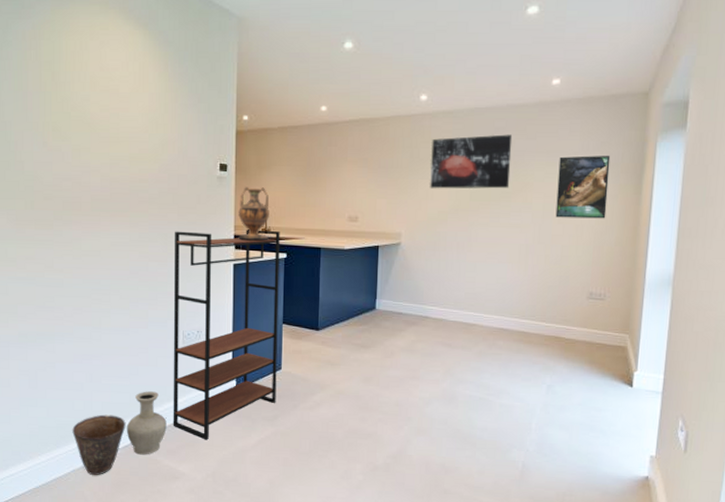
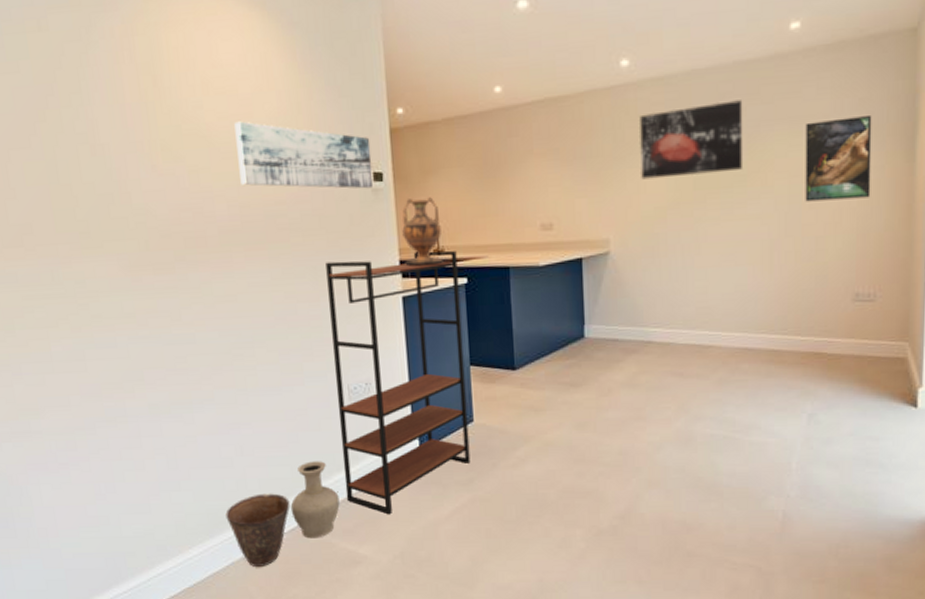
wall art: none [113,114,220,176] -> present [234,121,374,189]

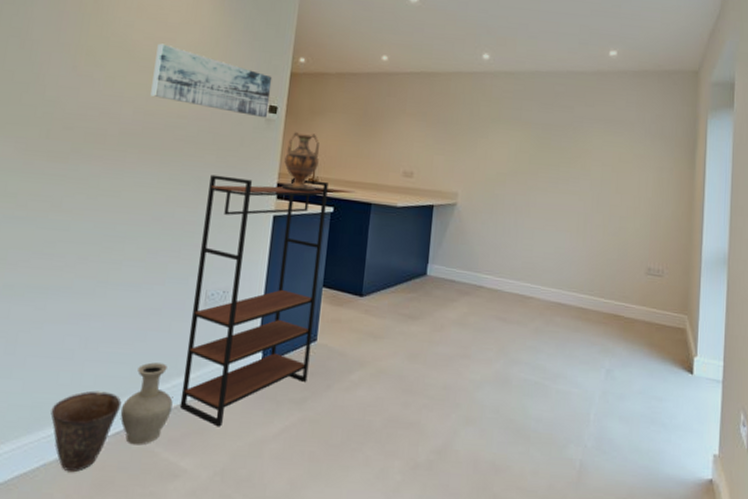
wall art: present [640,100,744,180] -> none [489,98,572,154]
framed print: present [805,114,872,202] -> none [613,126,665,192]

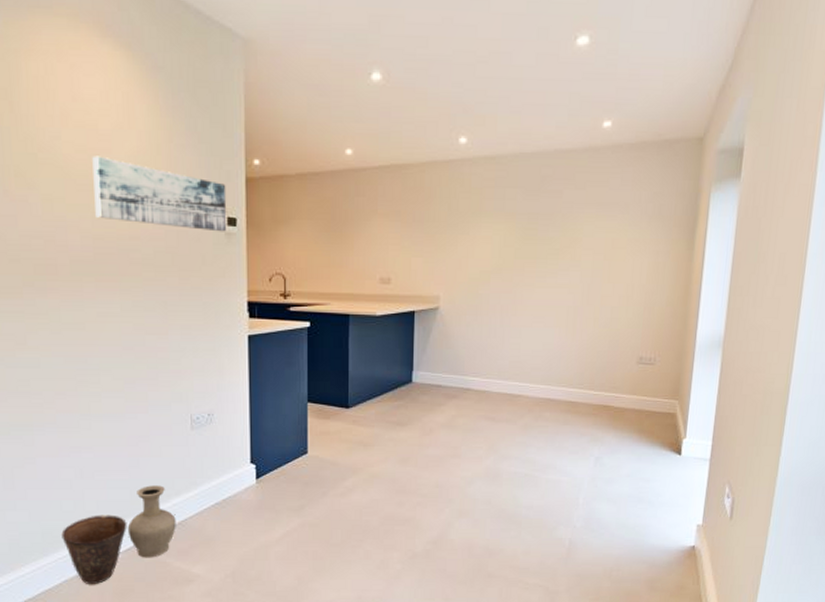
bookshelf: present [179,174,329,427] -> none [176,295,303,537]
vase: present [281,132,319,192] -> none [252,245,289,308]

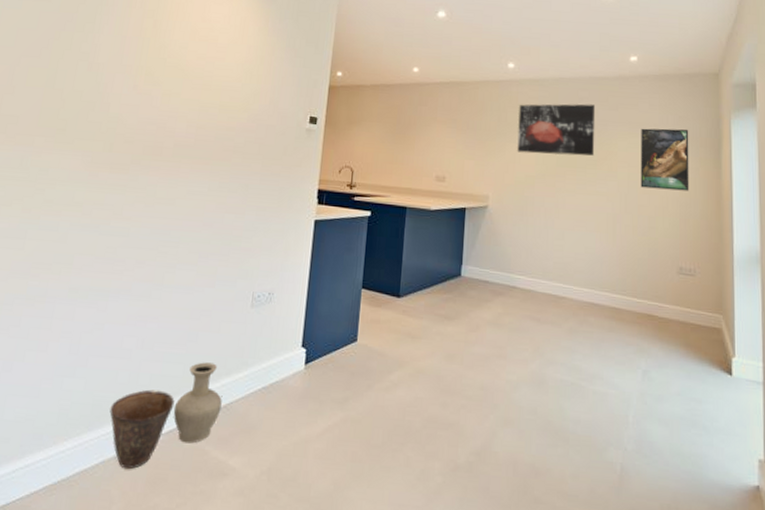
wall art: present [92,156,227,232] -> none [202,62,312,129]
wall art: none [471,183,561,246] -> present [517,104,596,156]
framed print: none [605,207,663,277] -> present [640,128,689,191]

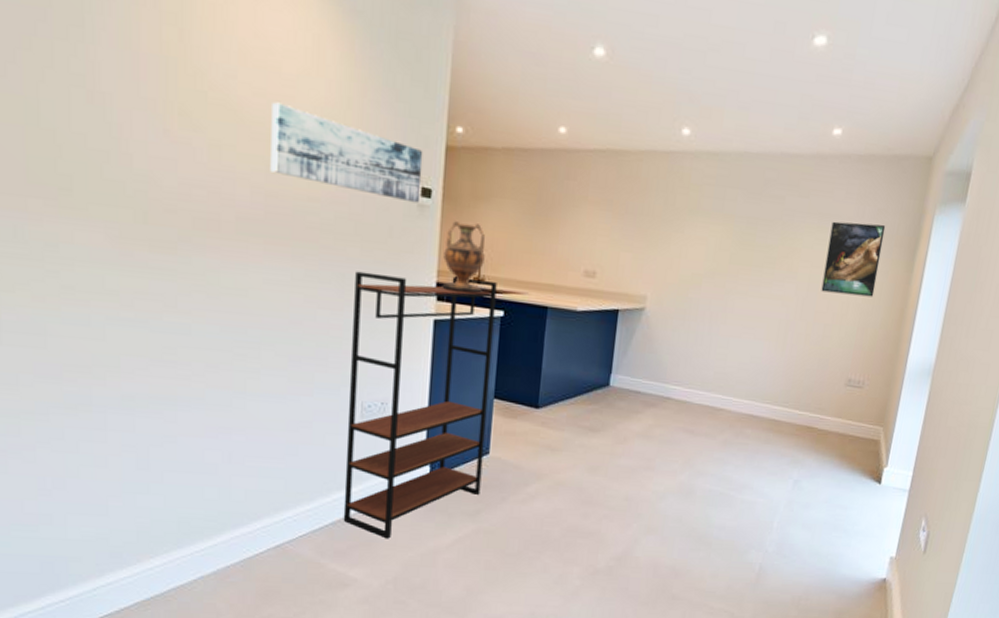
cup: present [109,389,175,469] -> none [201,505,279,583]
vase: present [173,362,222,444] -> none [278,476,335,558]
wall art: none [202,62,312,129] -> present [270,102,423,204]
bookshelf: none [228,182,366,426] -> present [343,271,497,539]
vase: none [322,141,356,197] -> present [442,221,485,293]
wall art: present [517,104,596,156] -> none [684,184,784,253]

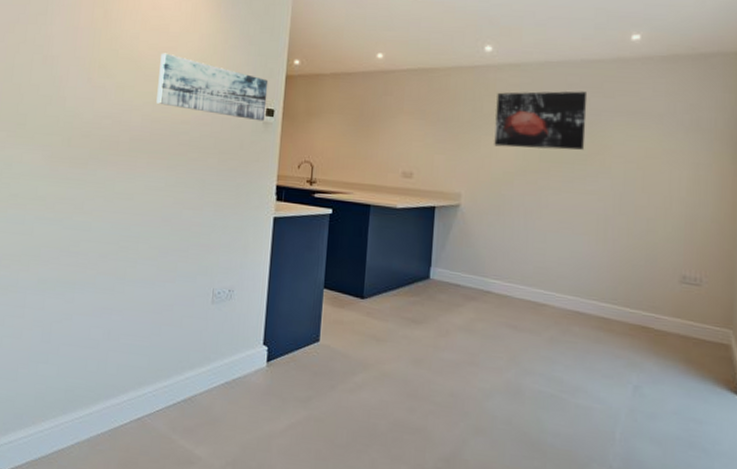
bookshelf: present [343,271,497,539] -> none [192,177,327,420]
vase: present [442,221,485,293] -> none [280,134,316,194]
wall art: none [684,184,784,253] -> present [494,91,588,150]
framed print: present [821,221,886,297] -> none [639,118,702,191]

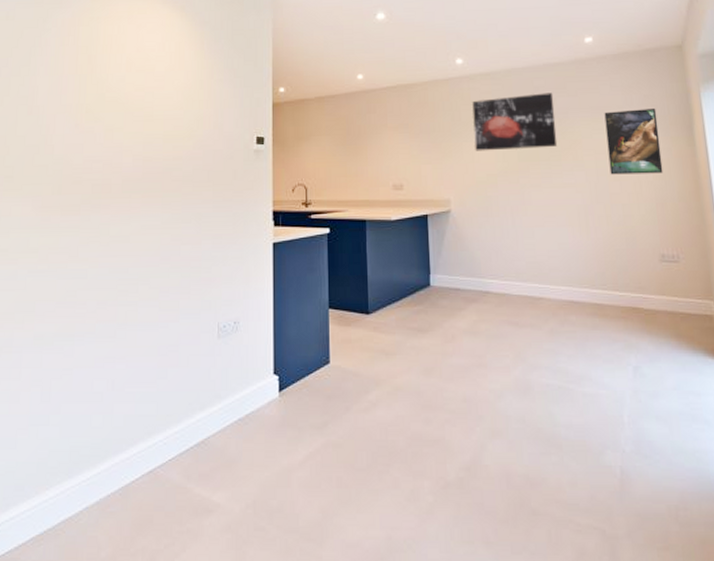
wall art: present [156,53,269,122] -> none [147,92,256,150]
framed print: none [639,118,702,191] -> present [604,107,663,175]

